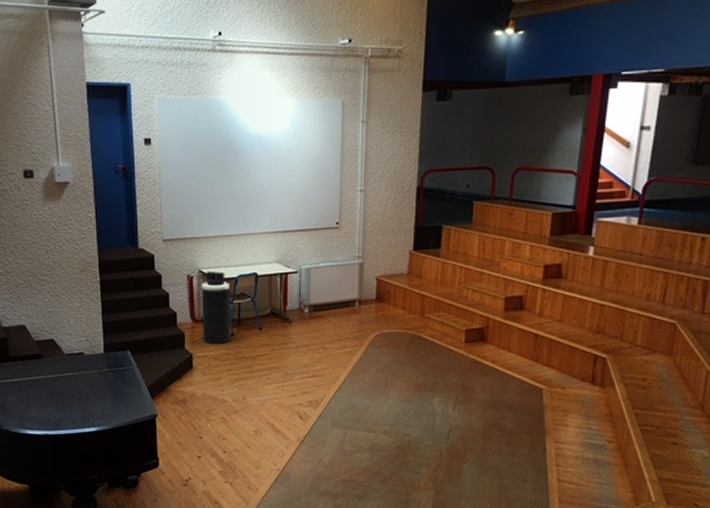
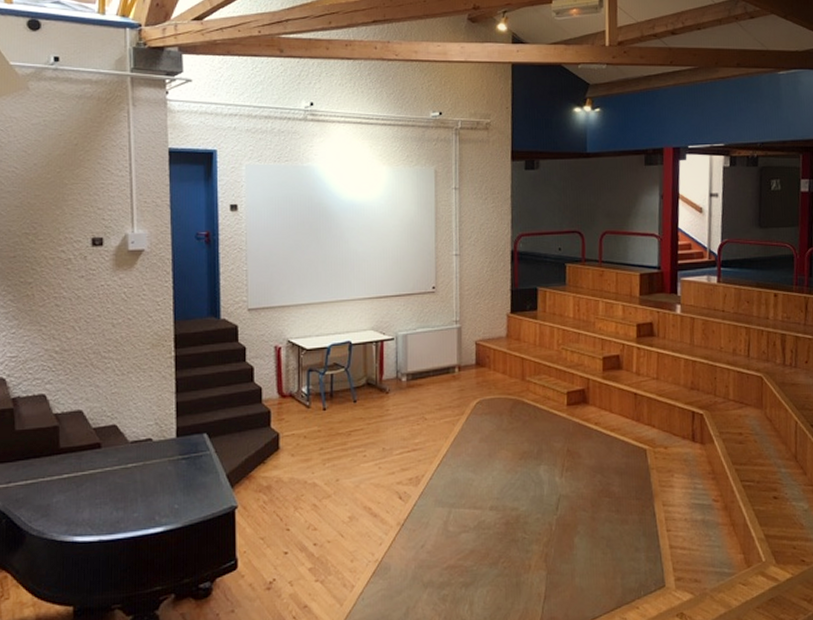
trash can: present [201,271,230,344] -> none [290,341,321,421]

